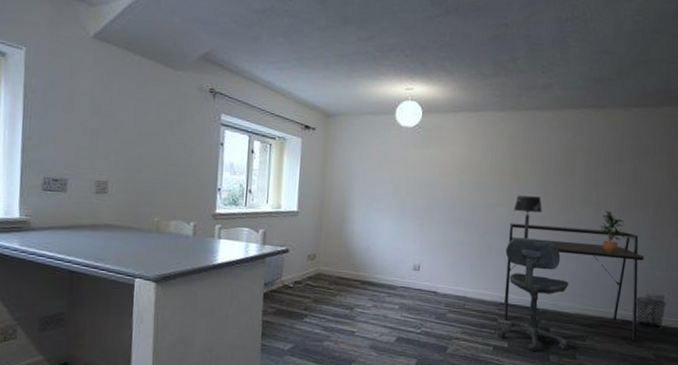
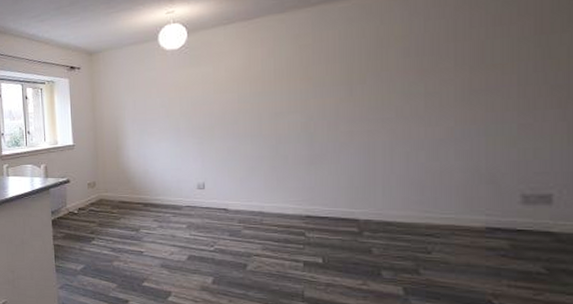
office chair: present [496,237,569,352] -> none [306,144,406,268]
desk: present [504,223,644,342] -> none [307,122,513,253]
table lamp: present [513,195,542,241] -> none [310,97,348,147]
potted plant: present [599,210,625,254] -> none [434,100,475,150]
waste bin: present [635,297,667,330] -> none [505,198,558,237]

